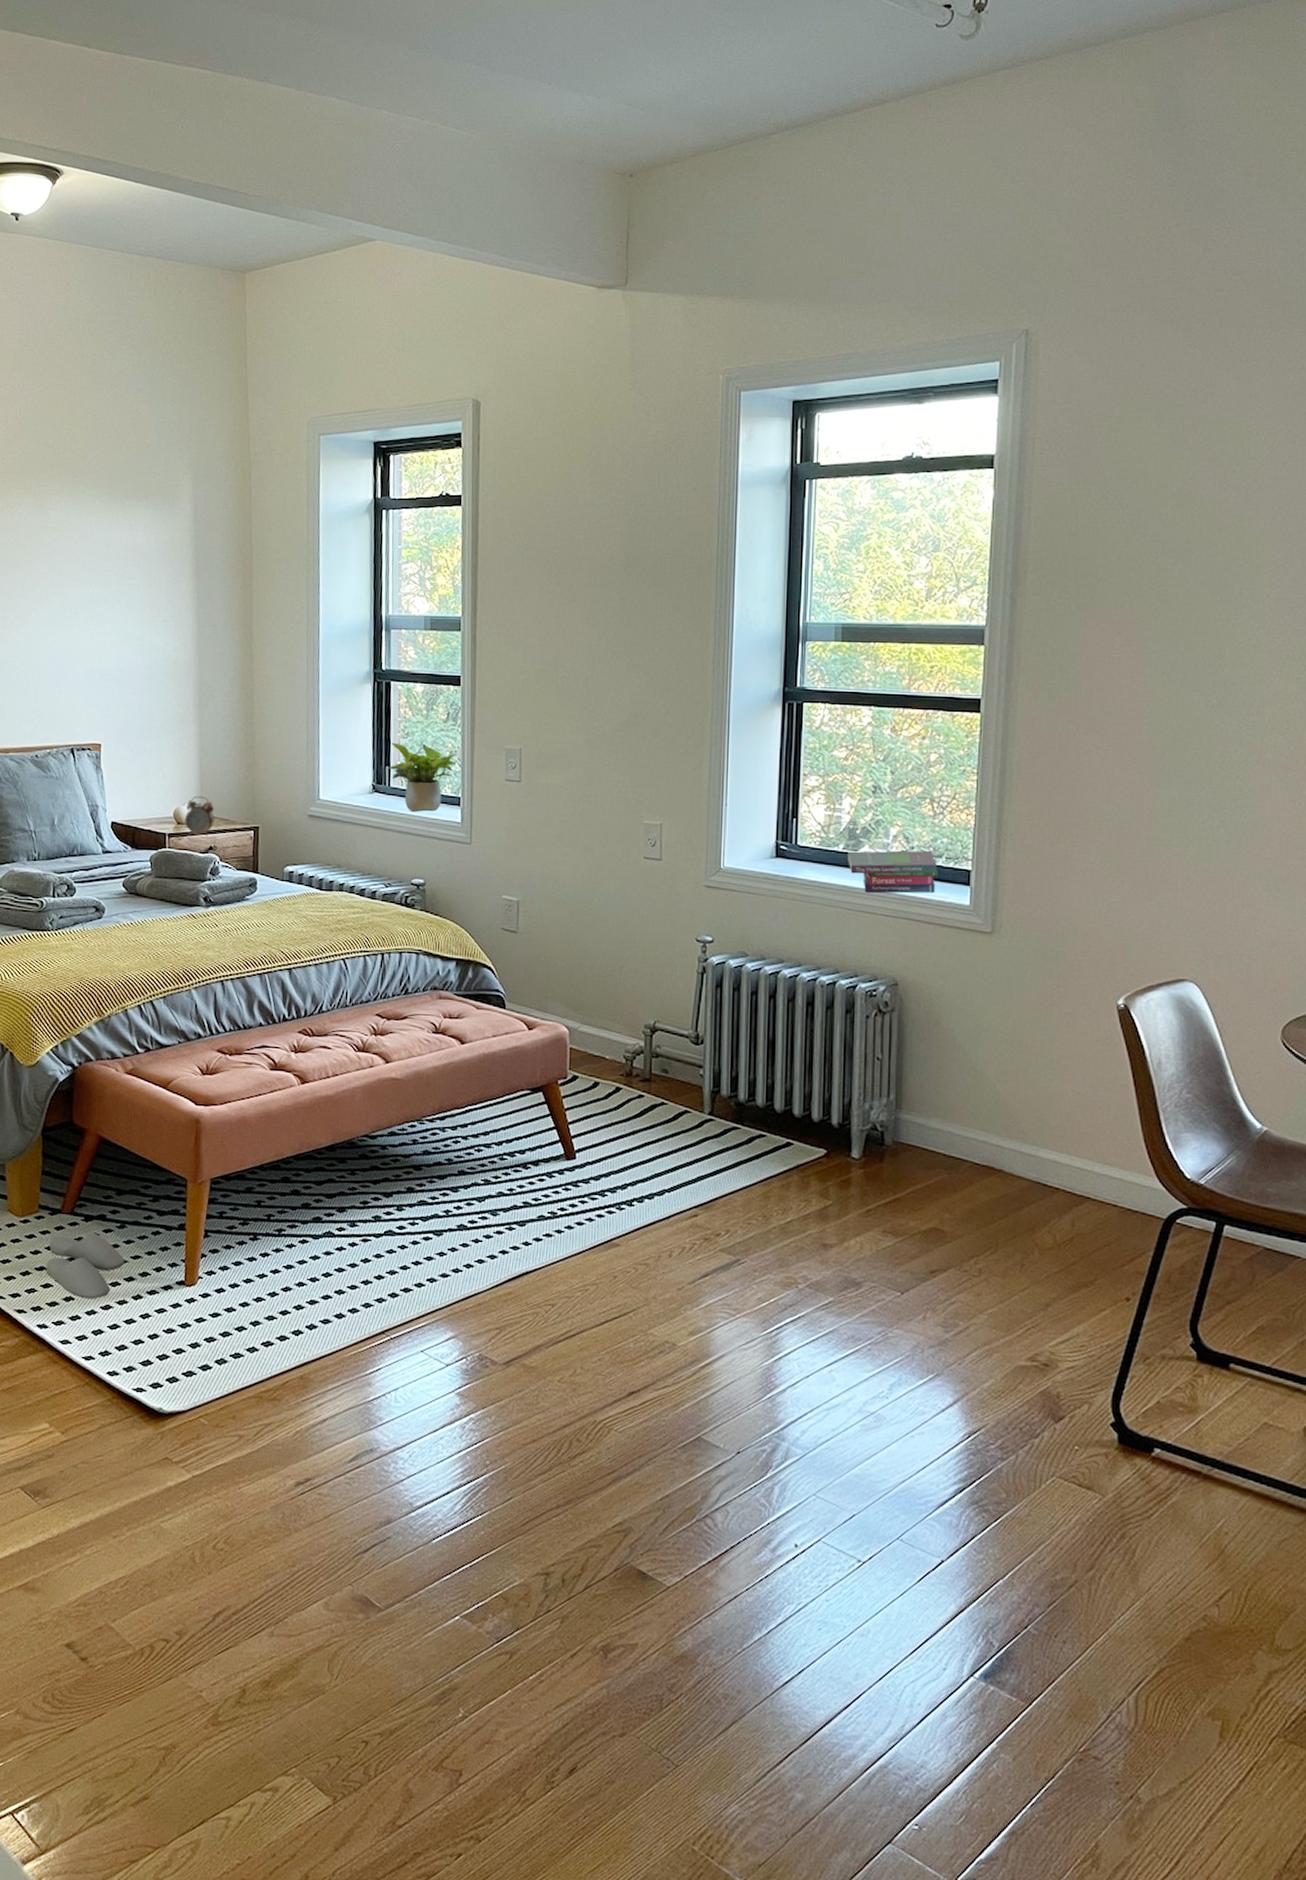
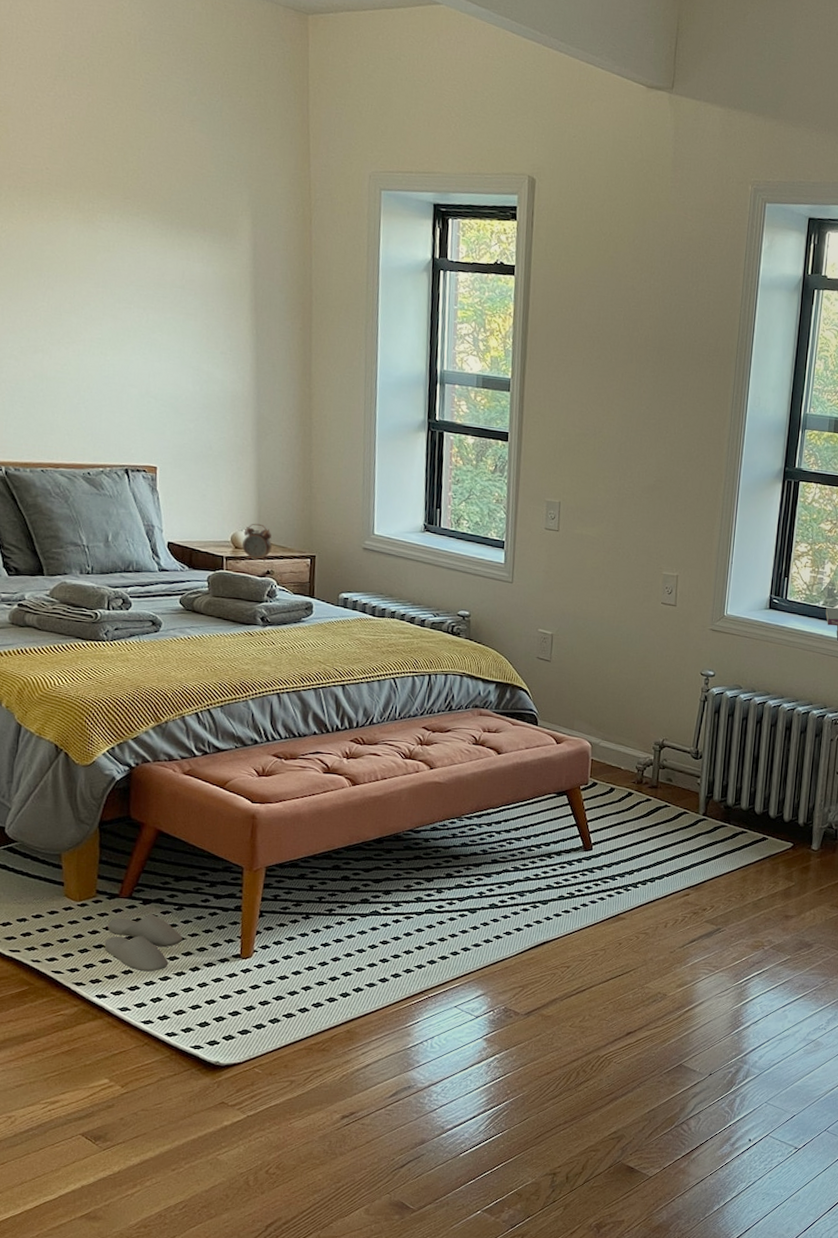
potted plant: present [388,742,457,813] -> none [439,487,502,553]

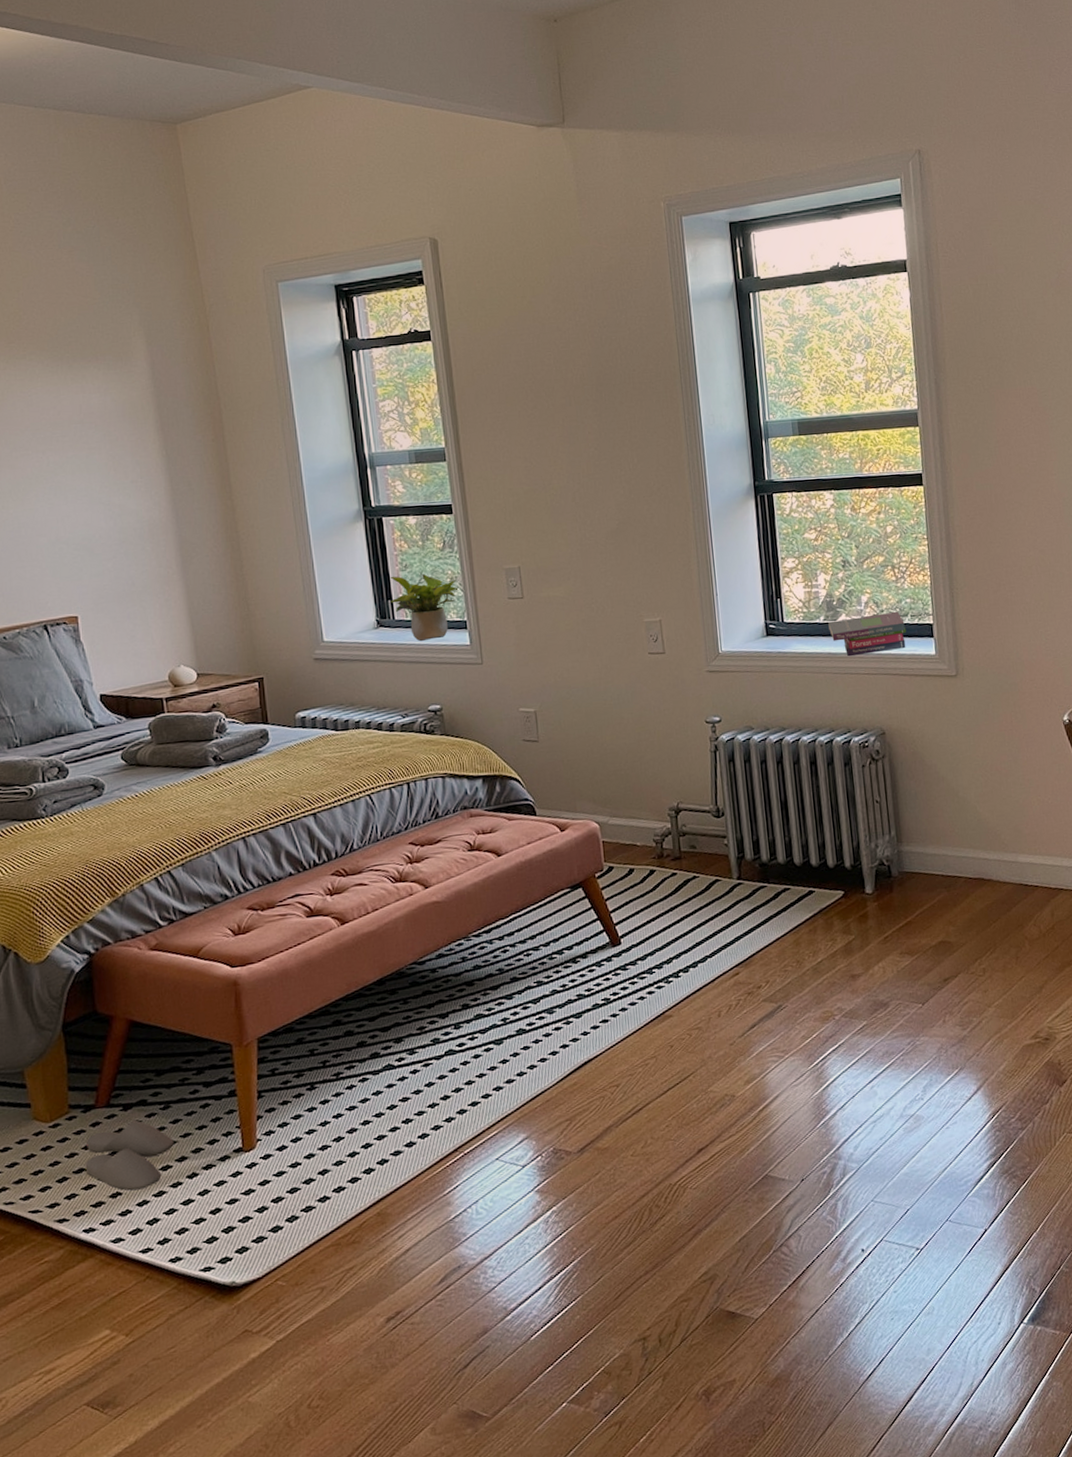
alarm clock: present [242,523,272,561] -> none [181,655,214,696]
potted plant: none [439,487,502,553] -> present [390,574,459,642]

